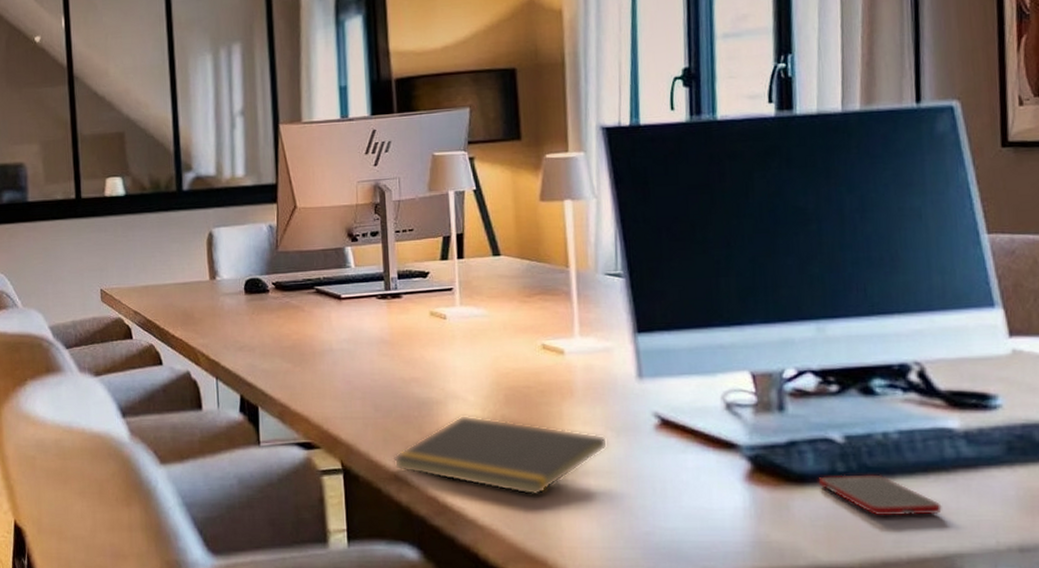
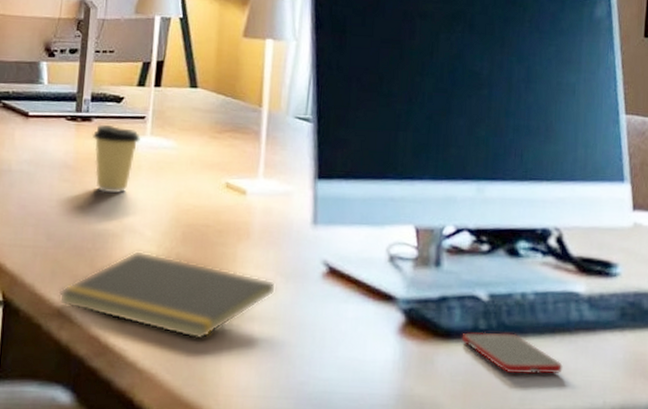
coffee cup: none [404,299,451,363] -> present [93,124,140,193]

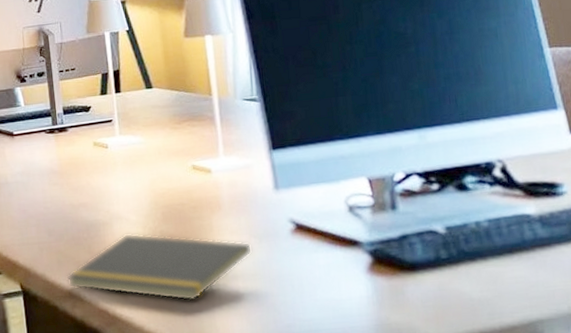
coffee cup: present [93,124,140,193] -> none [70,131,112,189]
cell phone: present [461,332,563,375] -> none [426,258,525,293]

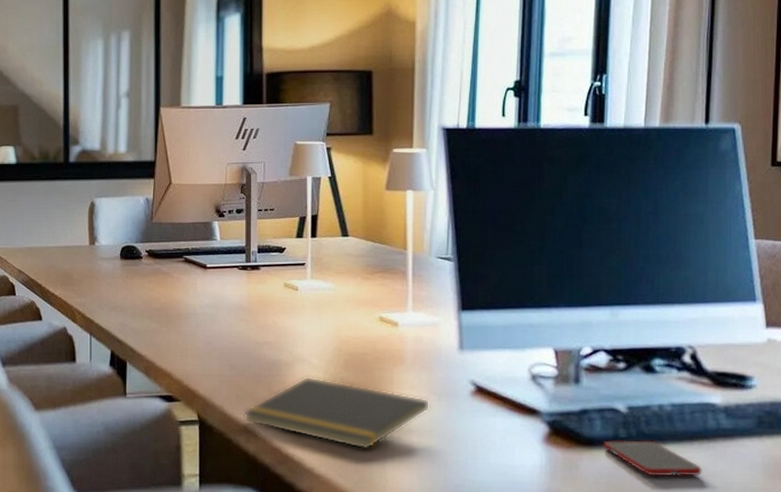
cell phone: none [426,258,525,293] -> present [603,440,702,477]

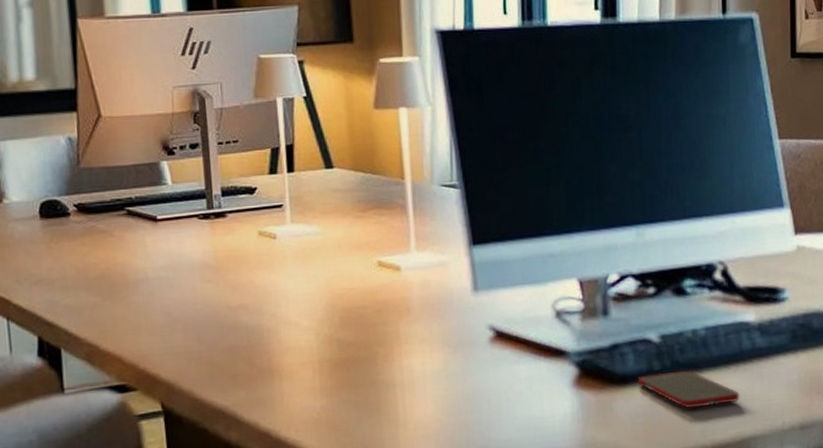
notepad: present [244,376,430,450] -> none [221,341,445,421]

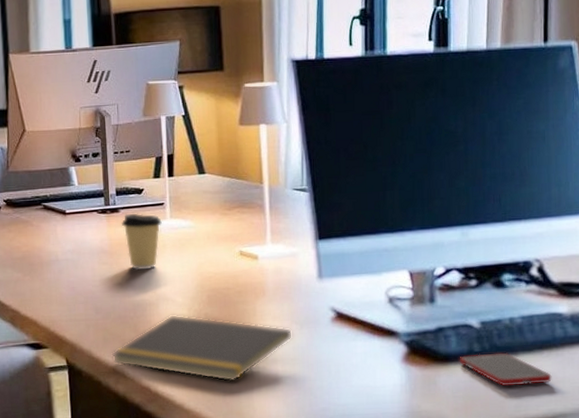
notepad: none [221,341,445,421] -> present [112,314,293,383]
coffee cup: none [230,218,281,288] -> present [122,213,162,270]

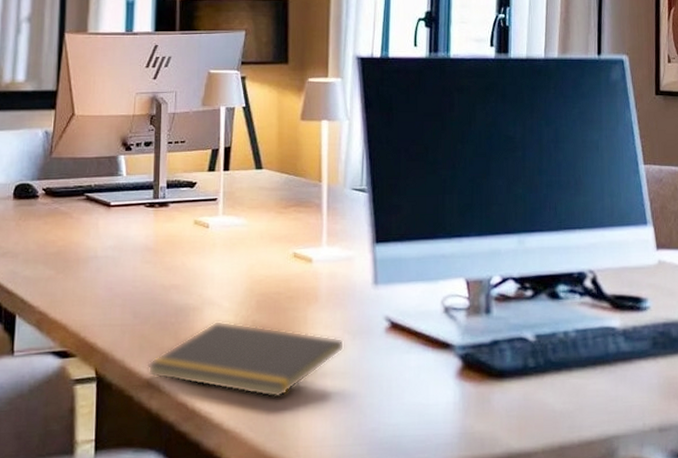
coffee cup: present [122,213,162,270] -> none [170,208,213,270]
cell phone: present [459,352,552,386] -> none [513,368,605,405]

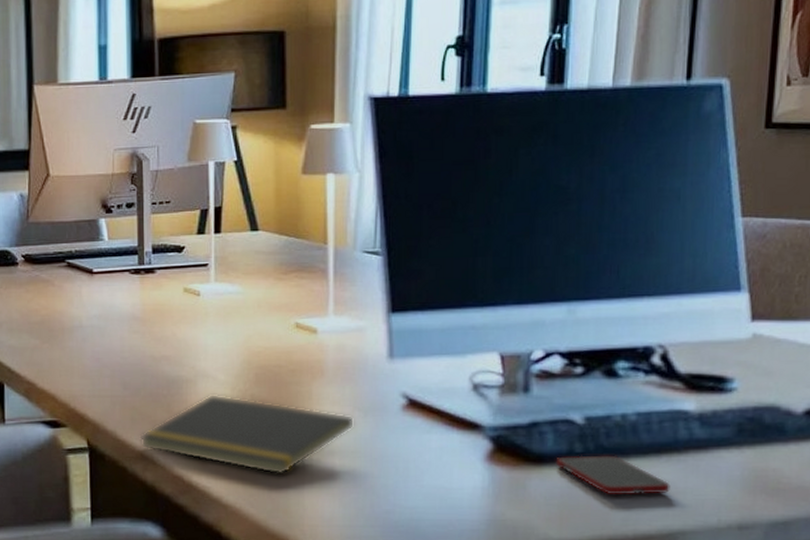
cell phone: none [513,368,605,405] -> present [555,455,670,496]

